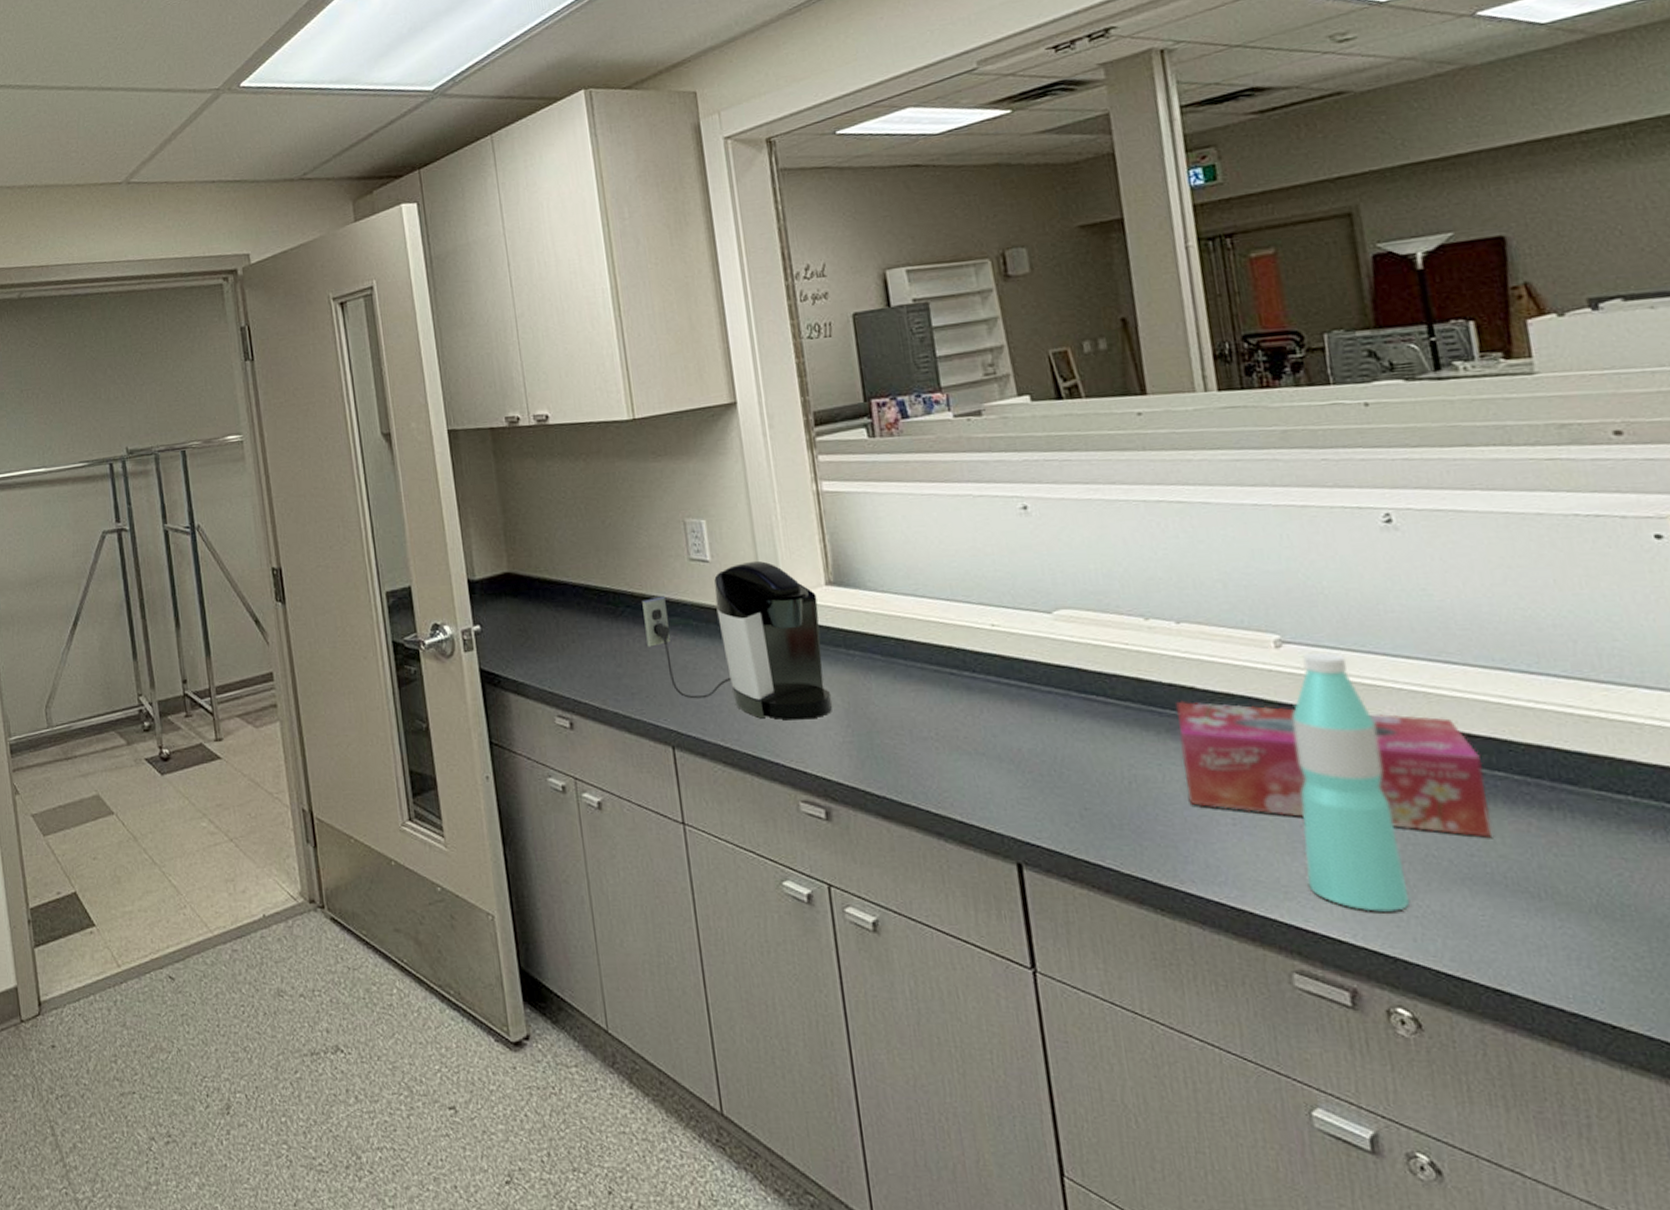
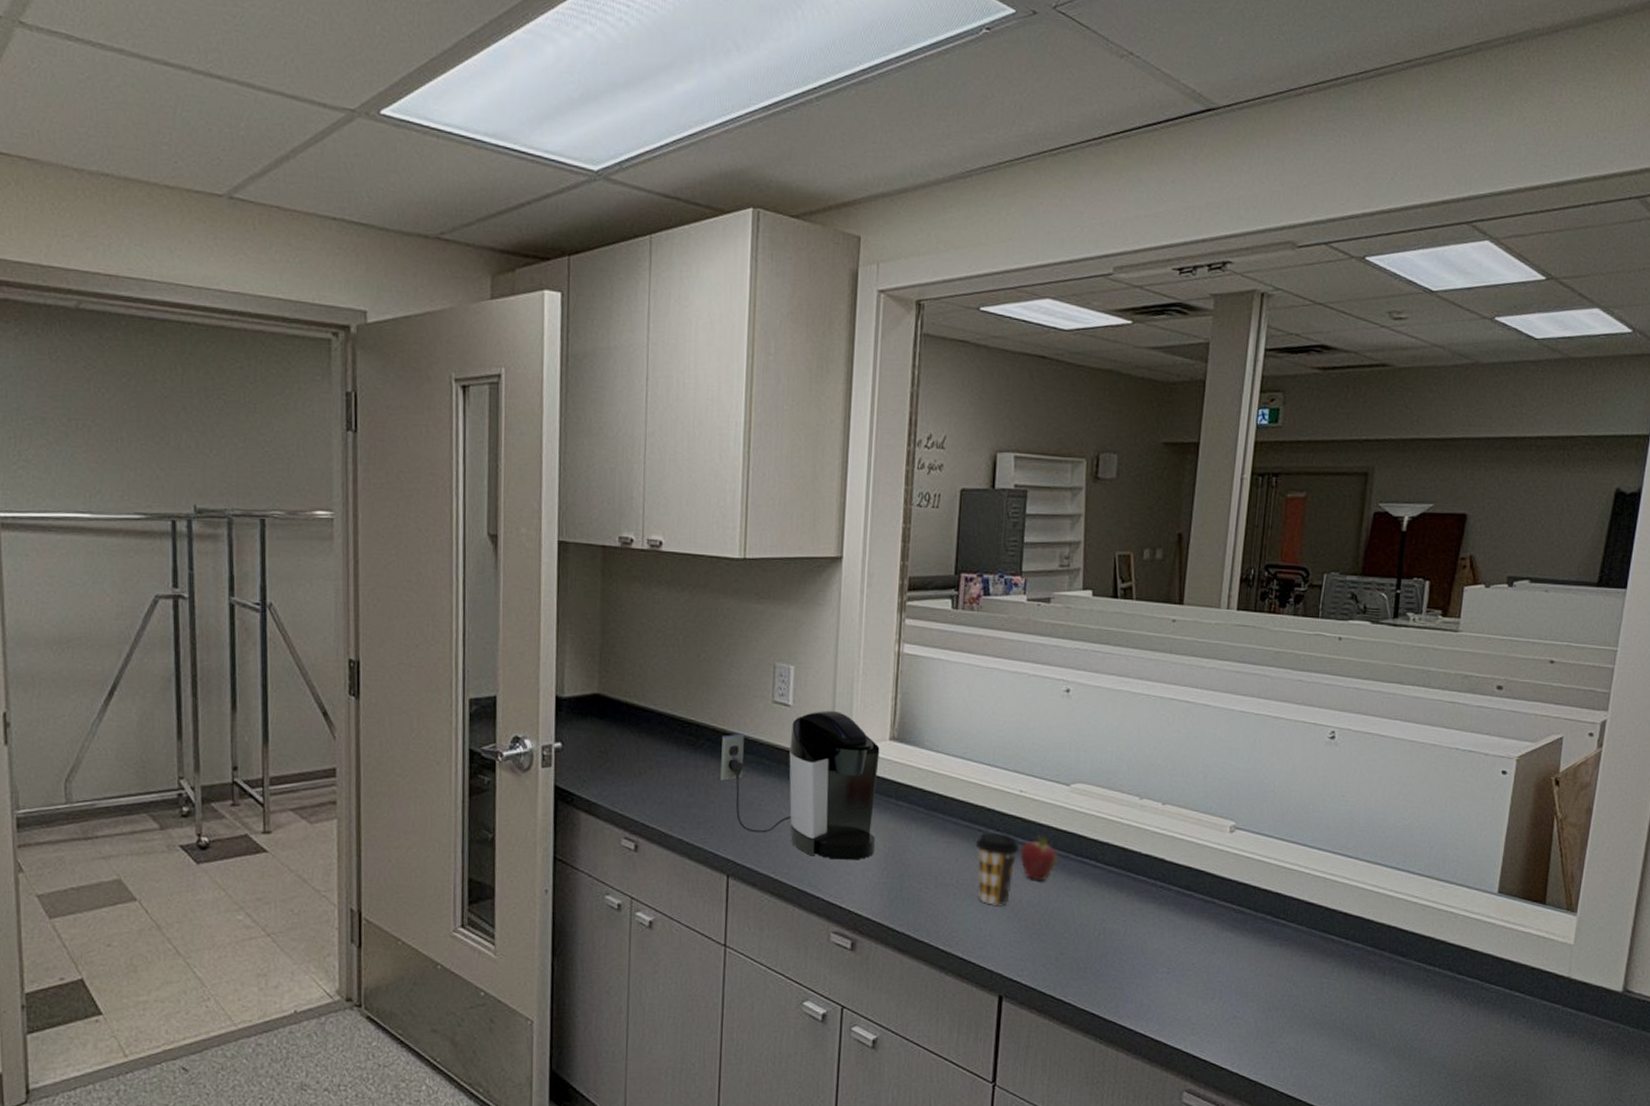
coffee cup: none [949,674,1006,759] -> present [975,832,1020,907]
fruit: none [1006,670,1057,726] -> present [1020,833,1058,882]
tissue box: present [1176,700,1492,838] -> none [1139,869,1350,993]
water bottle: present [1291,652,1410,912] -> none [1209,838,1286,1047]

